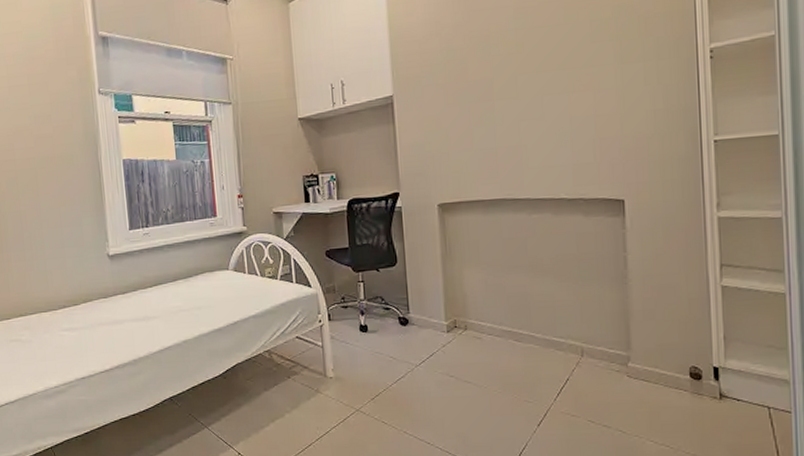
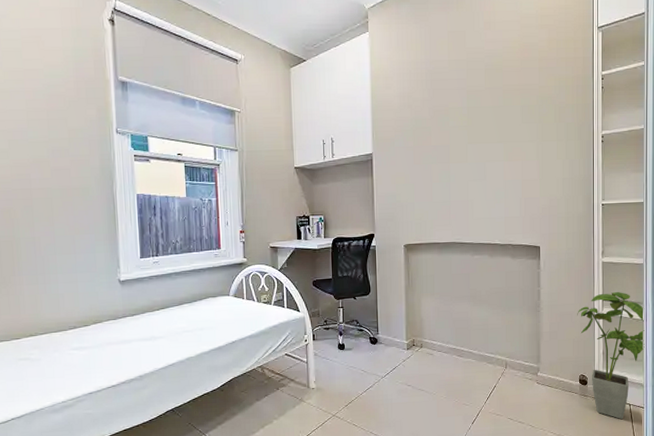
house plant: none [682,256,789,428] -> present [577,292,645,420]

